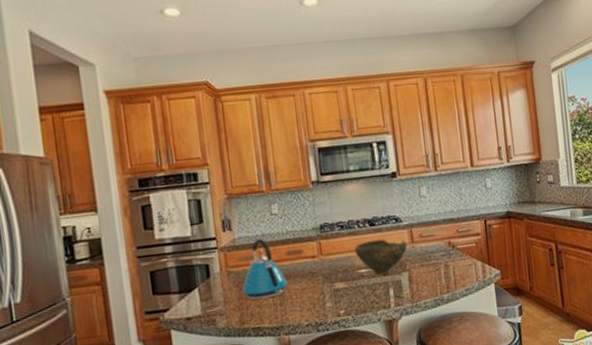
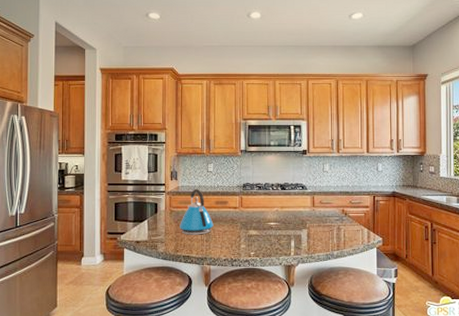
bowl: present [354,239,407,276] -> none [268,201,309,229]

